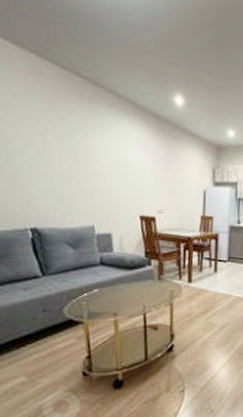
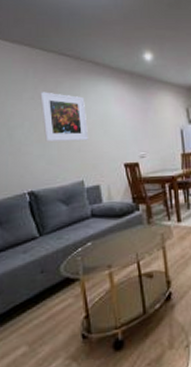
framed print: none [48,116,103,183] -> present [40,92,88,142]

